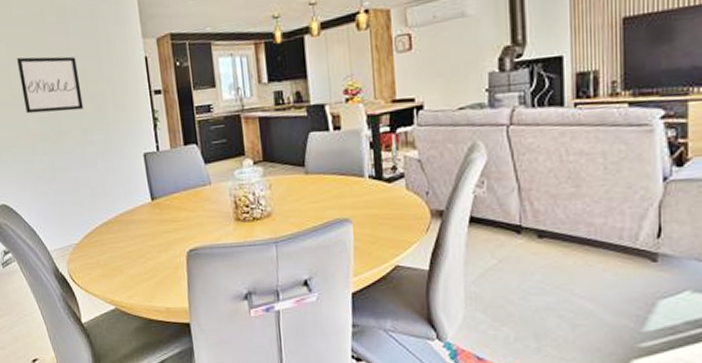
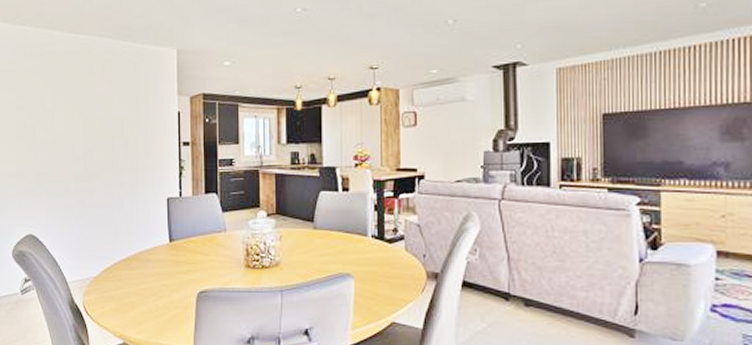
wall art: present [17,56,84,114] -> none [63,103,117,154]

